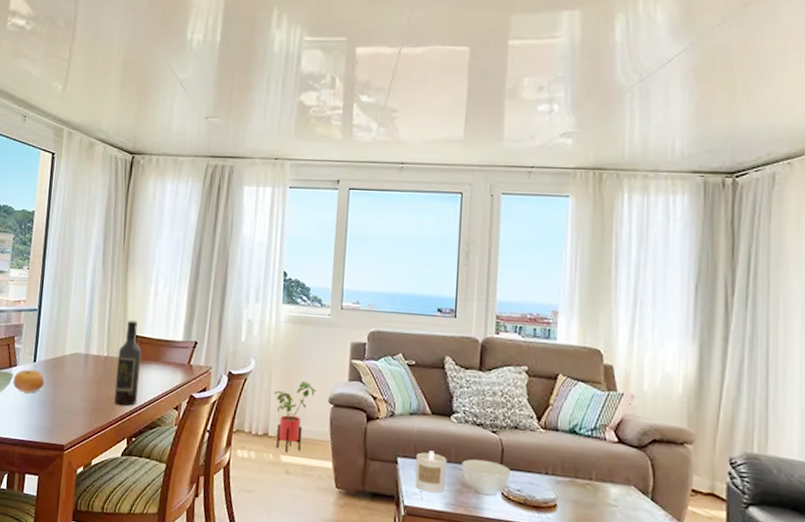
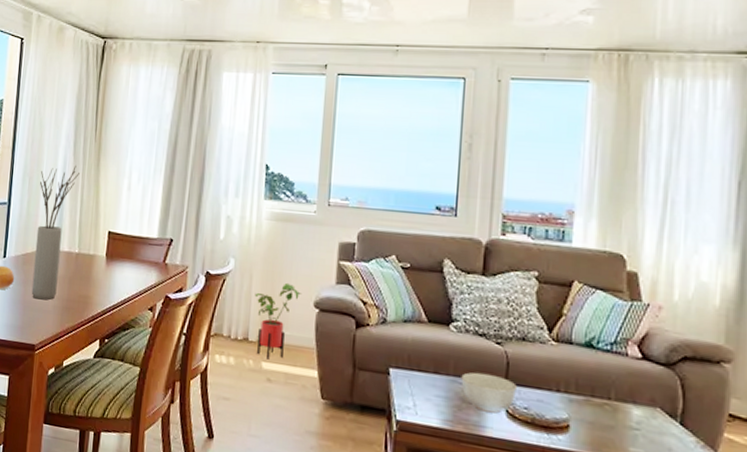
vase: none [61,273,108,402] -> present [31,165,79,300]
wine bottle: present [113,320,142,406] -> none [85,215,115,305]
candle: present [415,450,447,494] -> none [409,361,445,409]

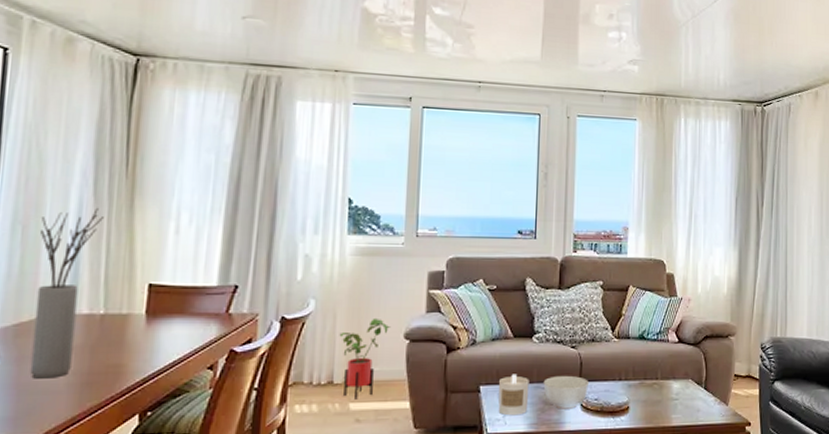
candle: none [409,361,445,409] -> present [498,374,529,416]

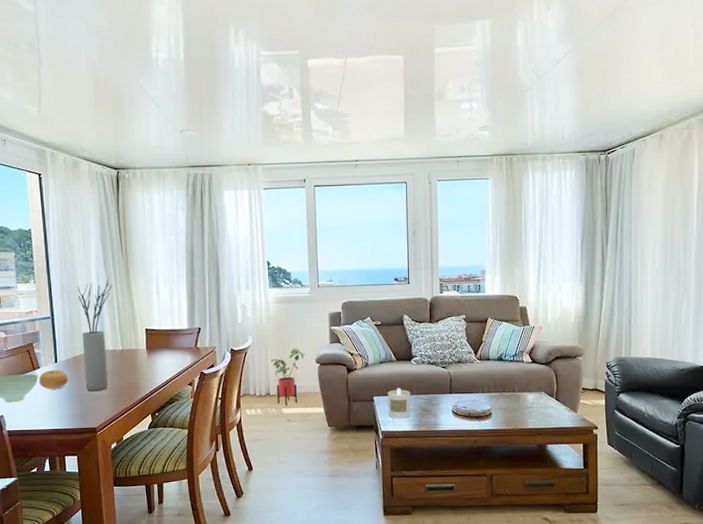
bowl: present [543,375,588,409] -> none [422,389,458,414]

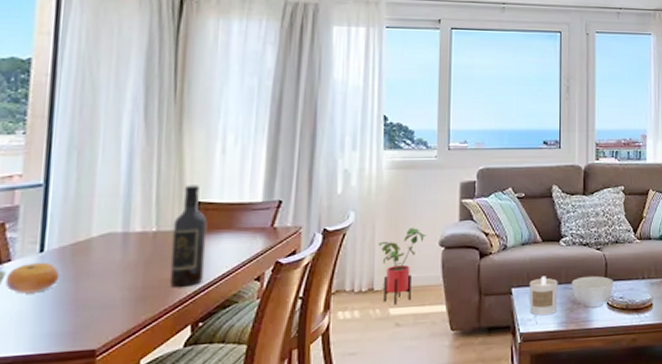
vase: present [76,278,113,392] -> none [87,131,154,295]
wine bottle: none [131,317,156,388] -> present [169,185,208,287]
bowl: none [422,389,458,414] -> present [571,275,614,308]

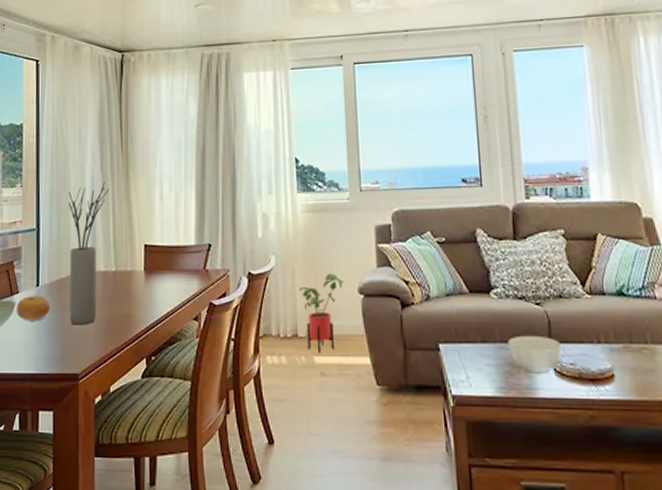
vase: none [87,131,154,295] -> present [68,181,109,325]
wine bottle: present [169,185,208,287] -> none [127,229,153,322]
candle: present [529,276,558,316] -> none [458,332,494,378]

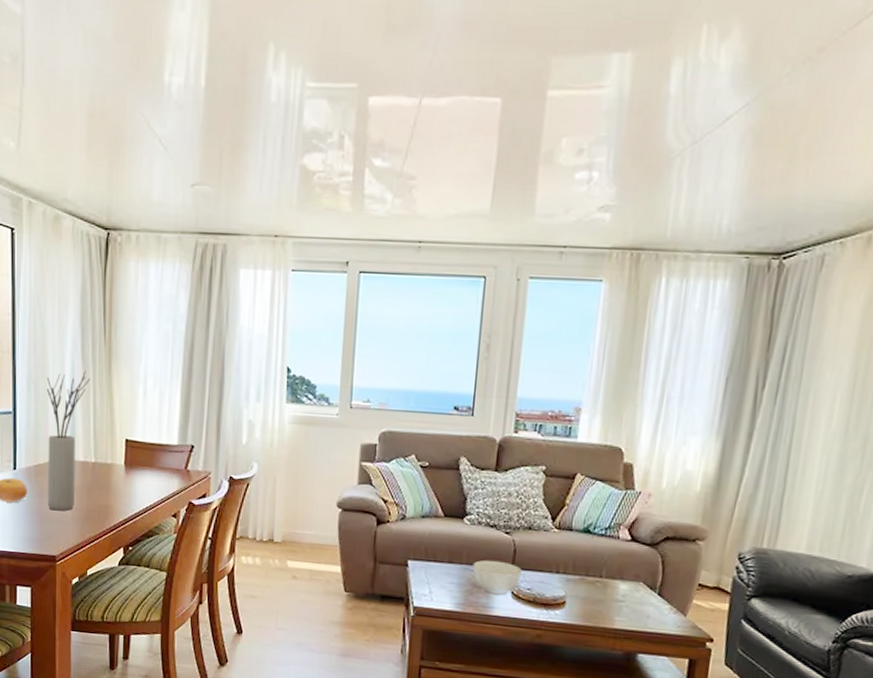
house plant: present [299,272,344,353] -> none [279,484,324,558]

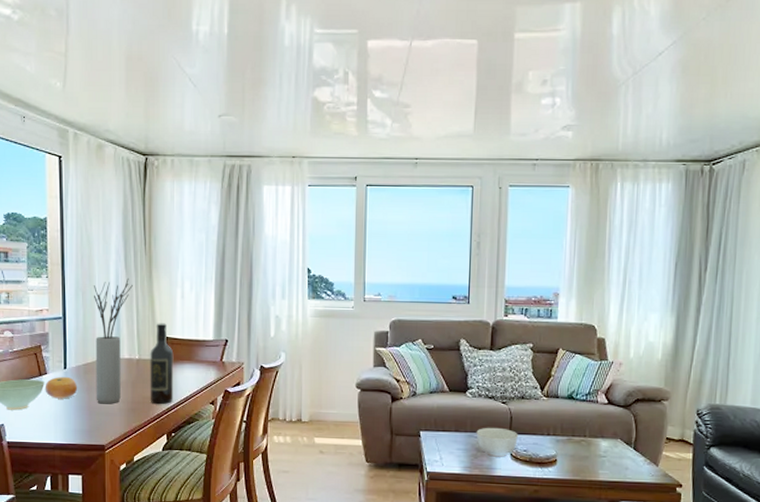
wine bottle: none [106,423,134,514] -> present [150,323,174,404]

